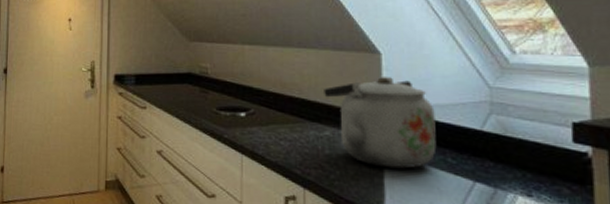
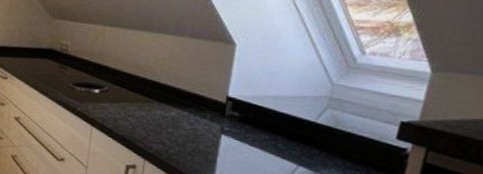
kettle: present [324,76,437,169] -> none [175,65,276,151]

